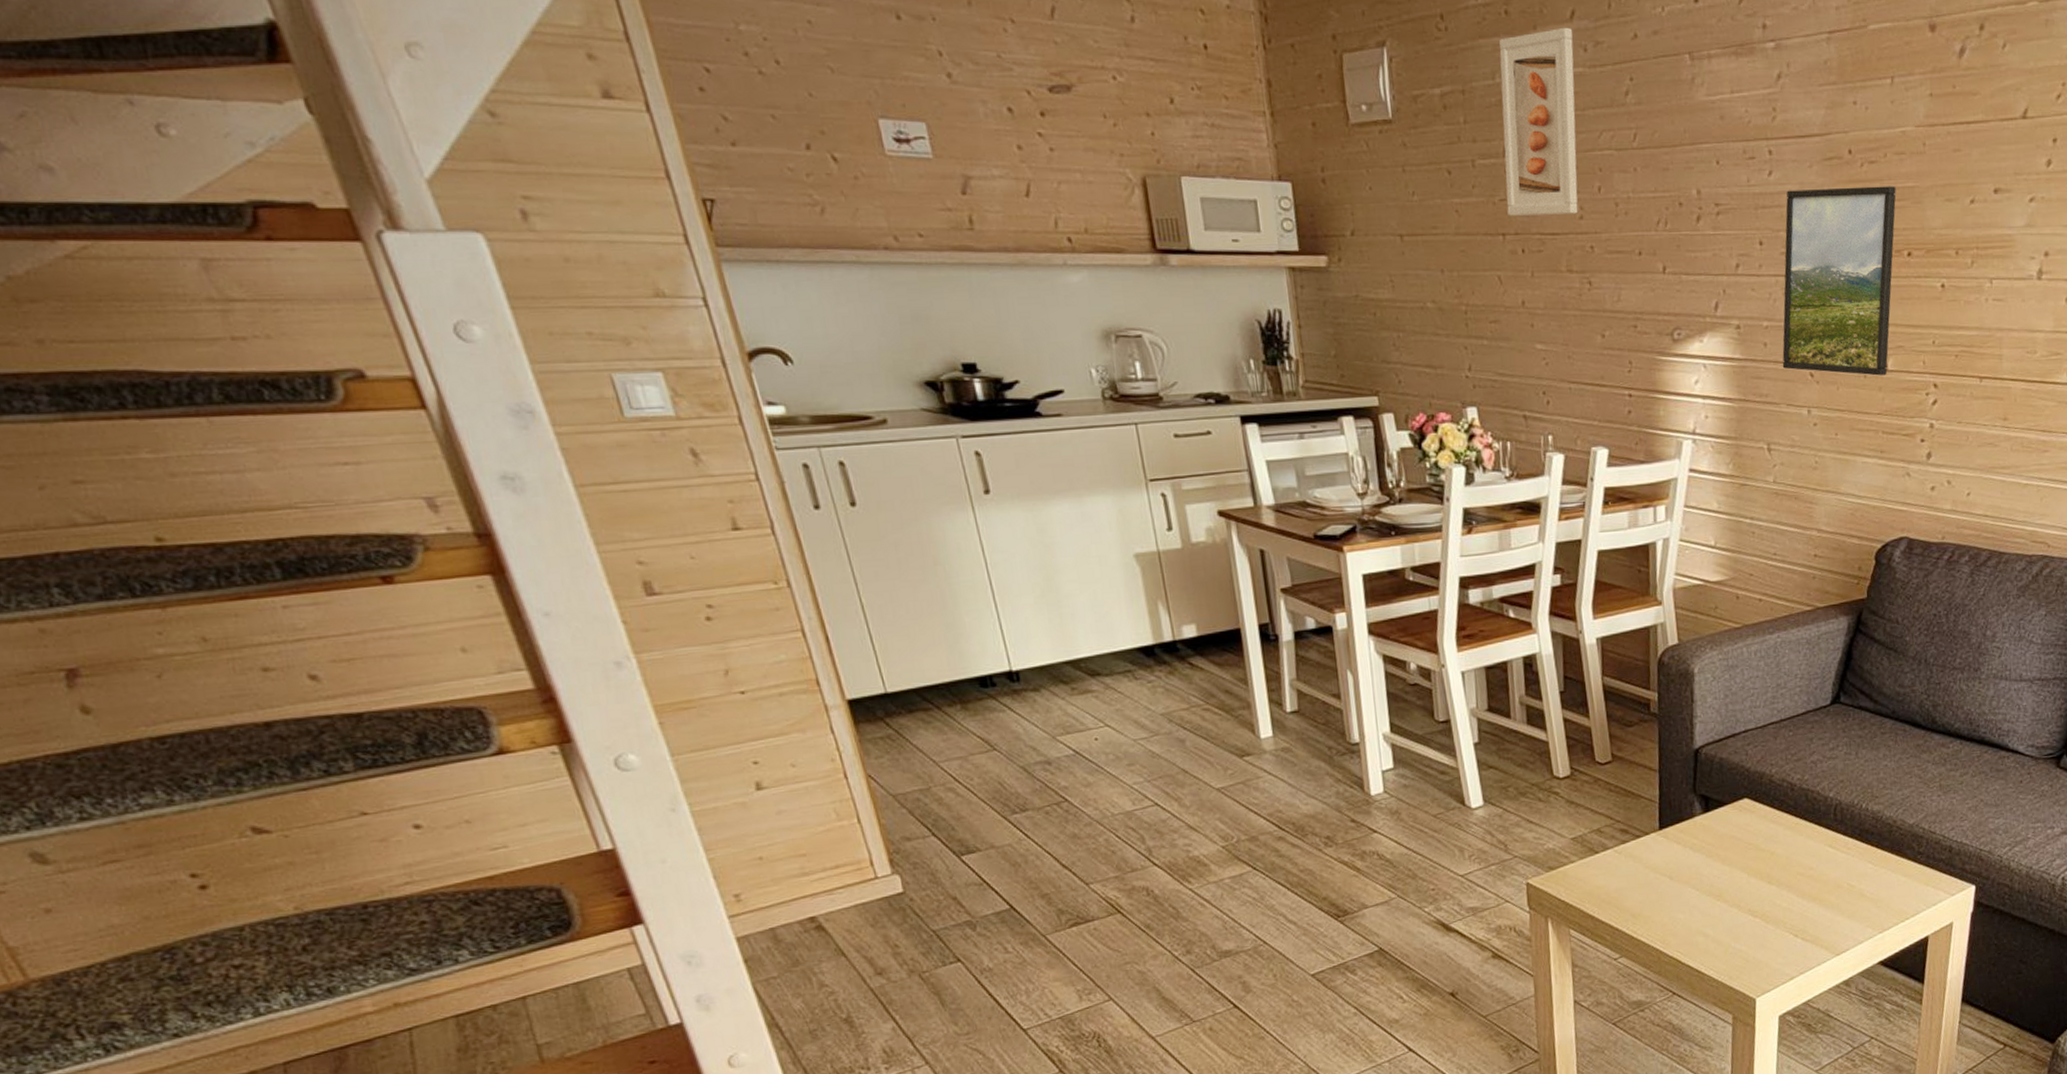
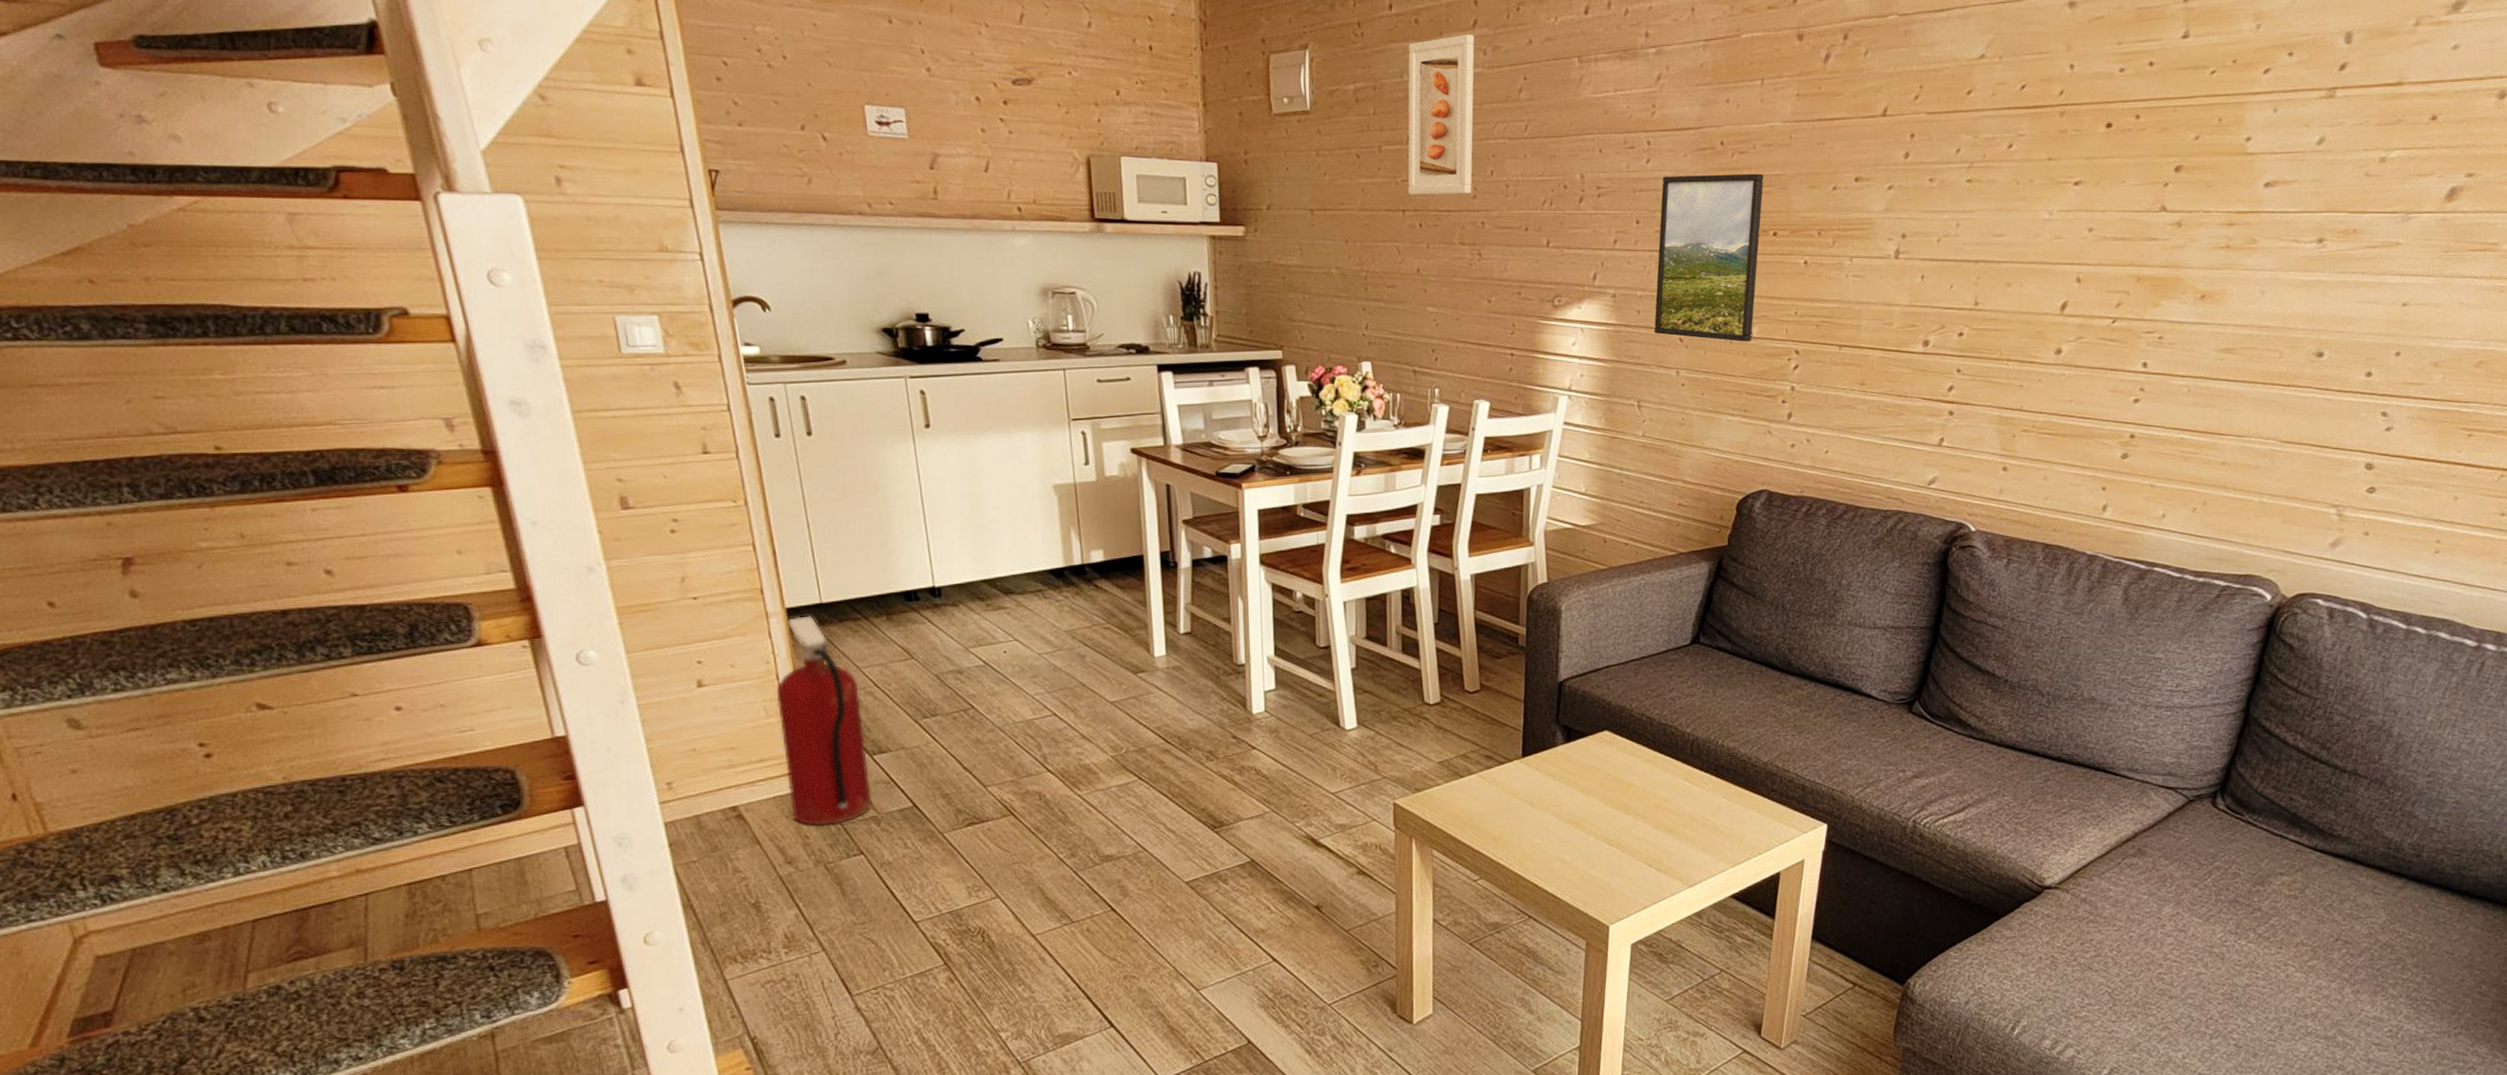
fire extinguisher: none [845,707,966,935] -> present [776,615,873,827]

